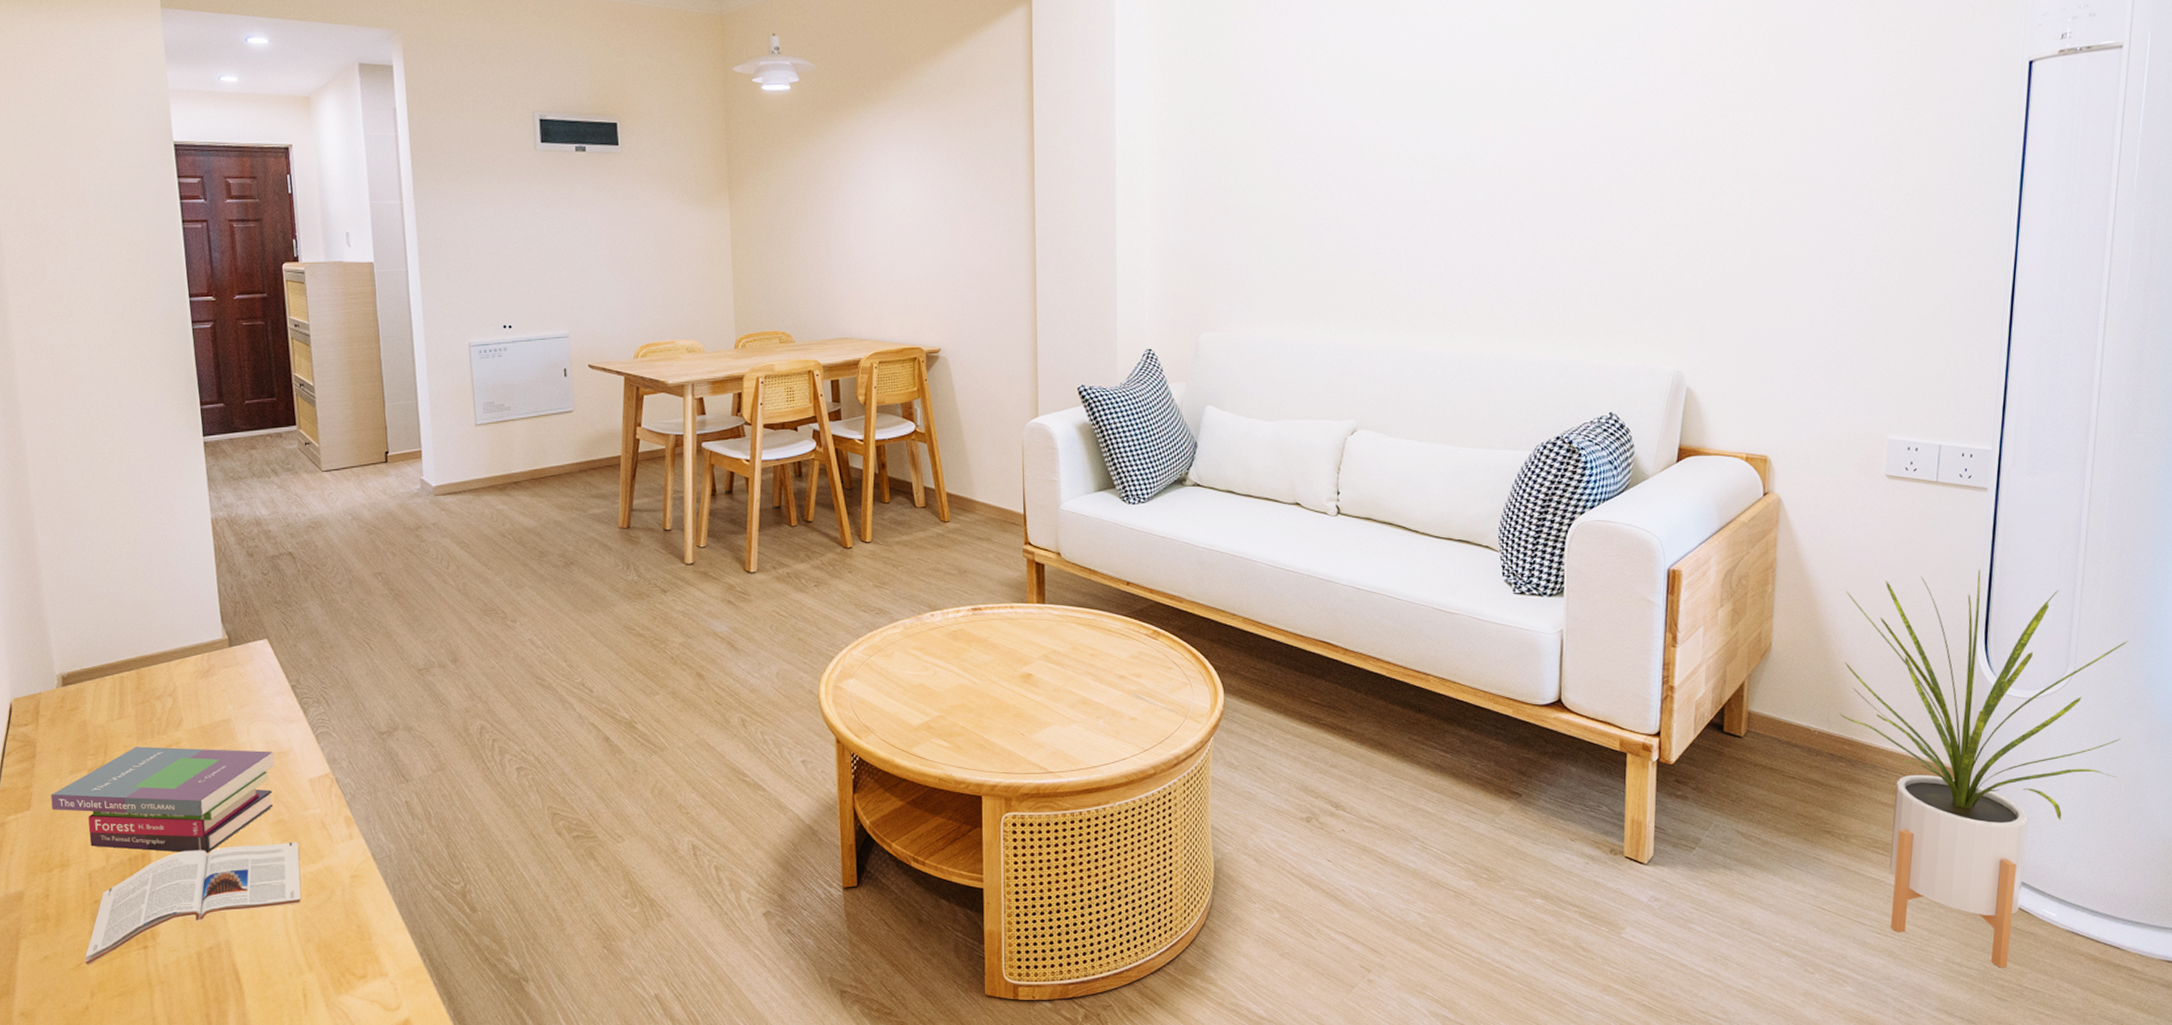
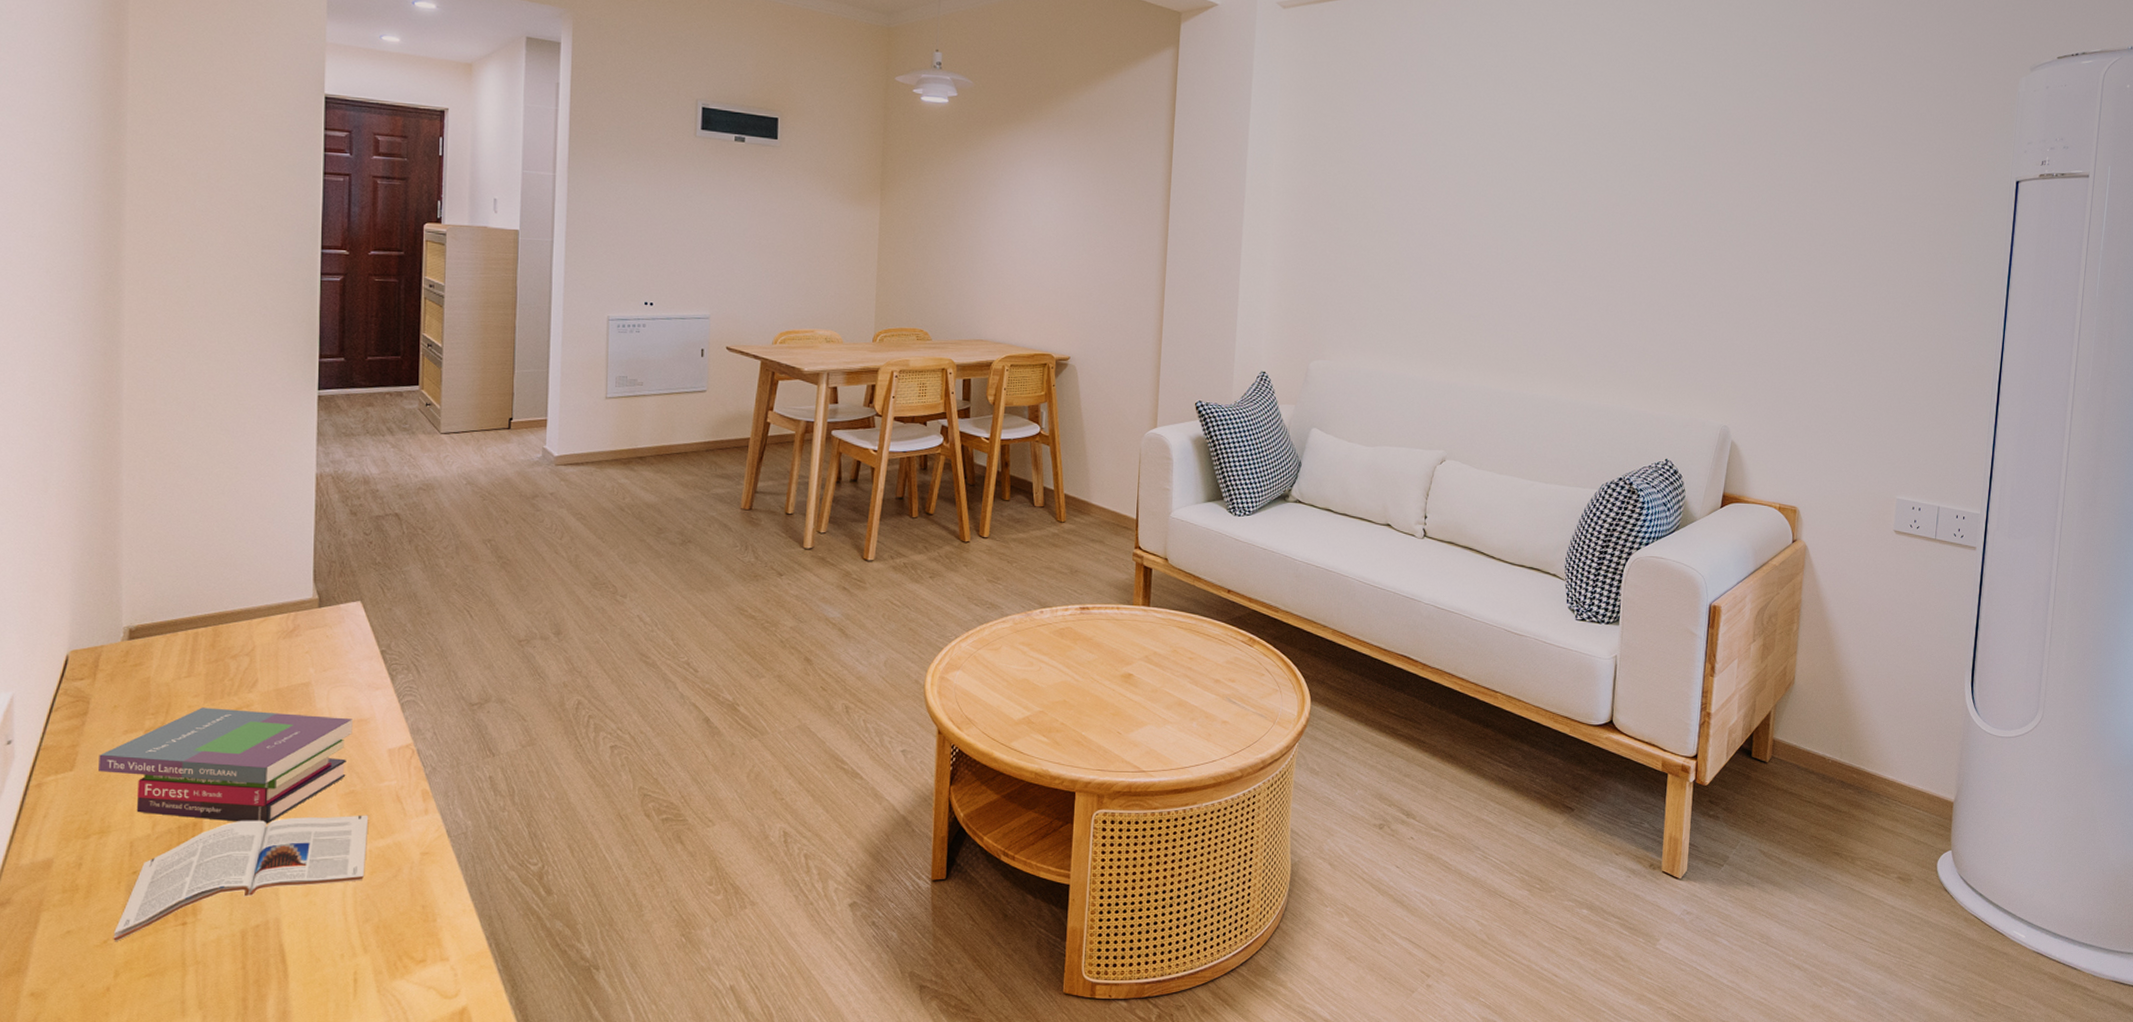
house plant: present [1838,569,2129,968] -> none [1849,619,2087,985]

